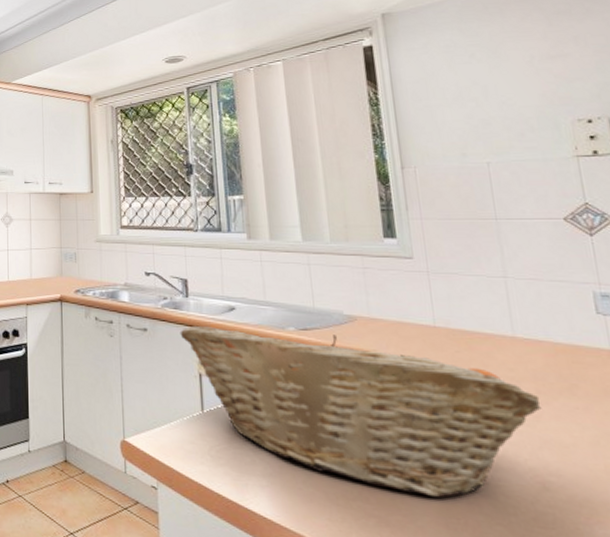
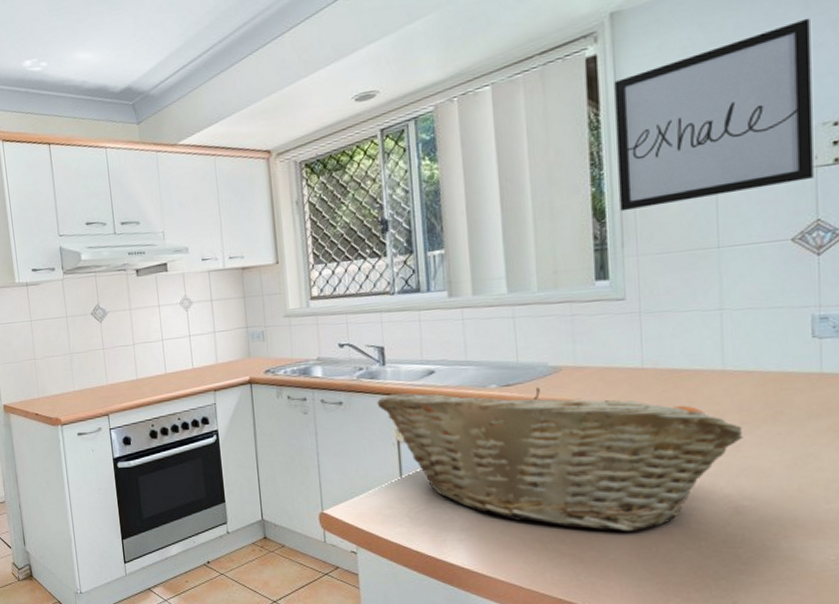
wall art: none [389,33,576,178] -> present [614,17,814,212]

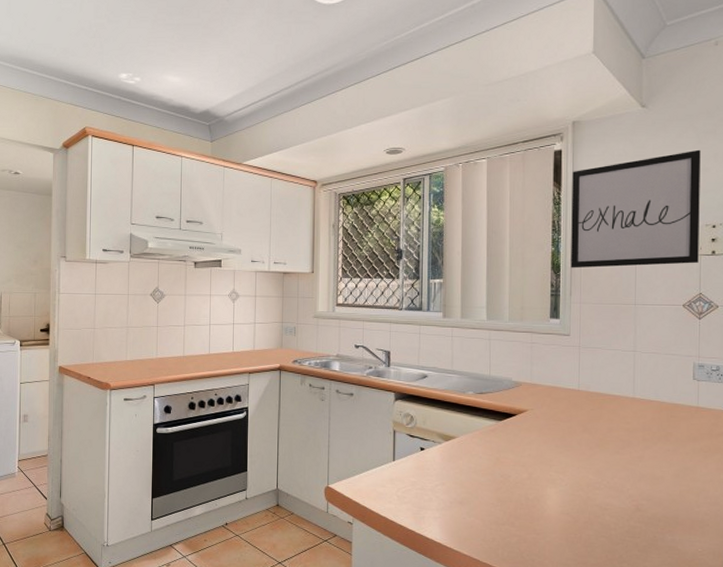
fruit basket: present [377,387,743,532] -> none [380,391,645,520]

